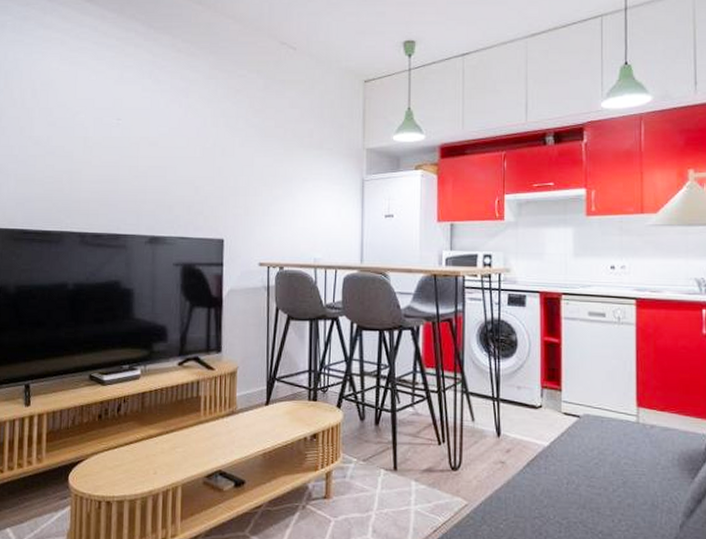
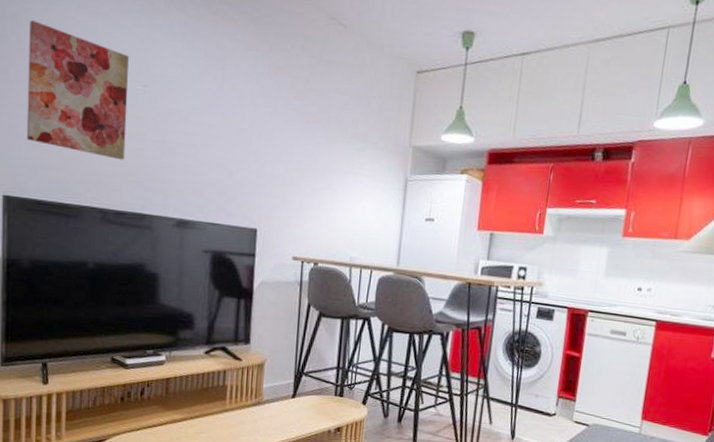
wall art: none [15,75,104,187] -> present [26,20,129,160]

